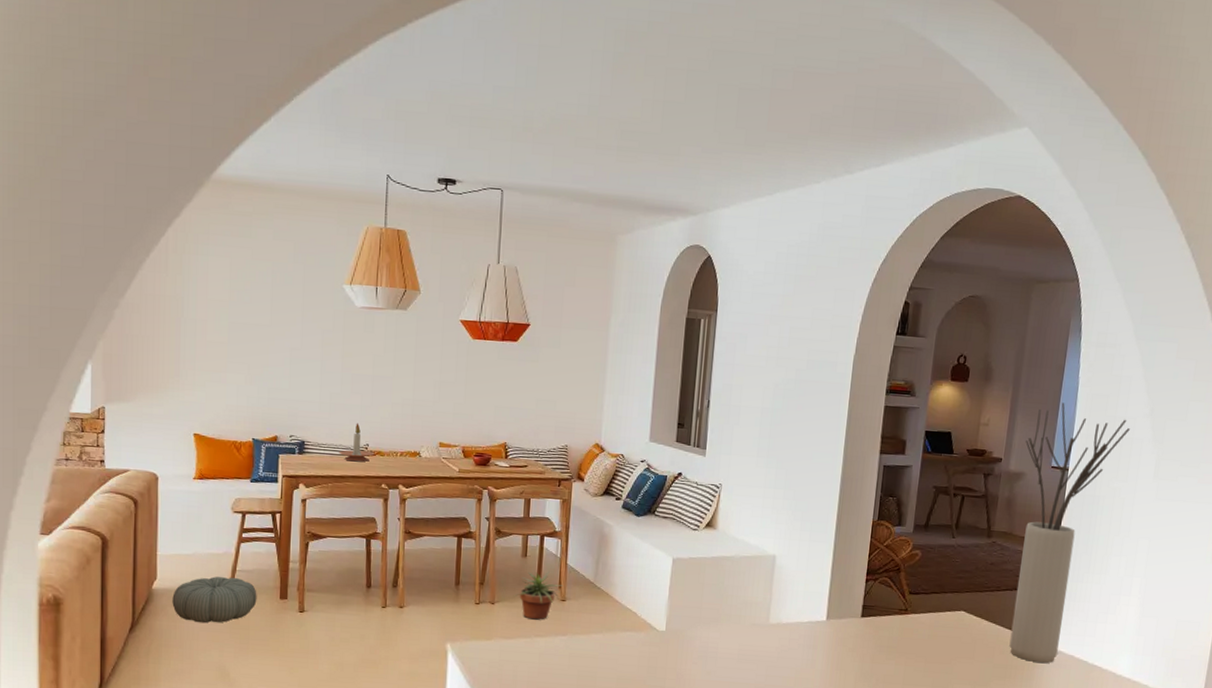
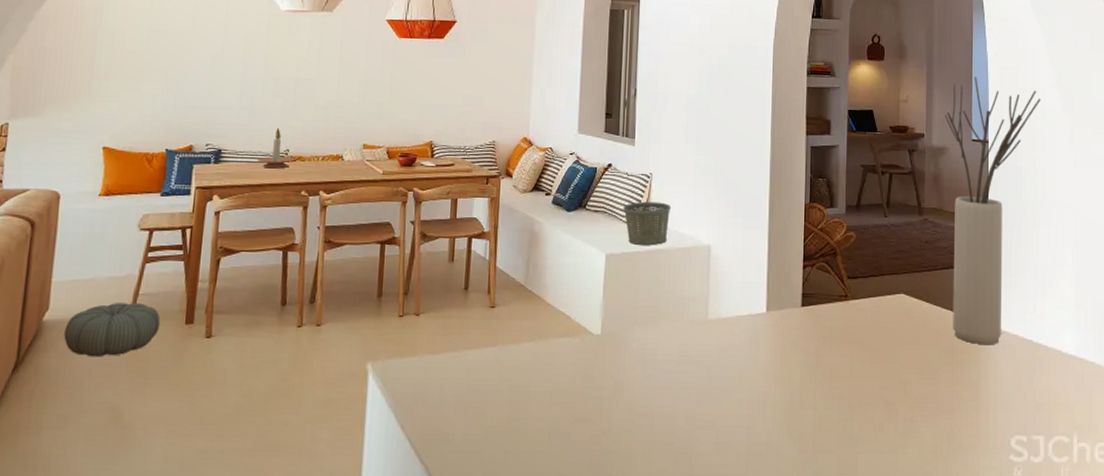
potted plant: present [514,571,563,620] -> none [440,275,492,330]
basket: none [691,510,739,553] -> present [623,201,672,246]

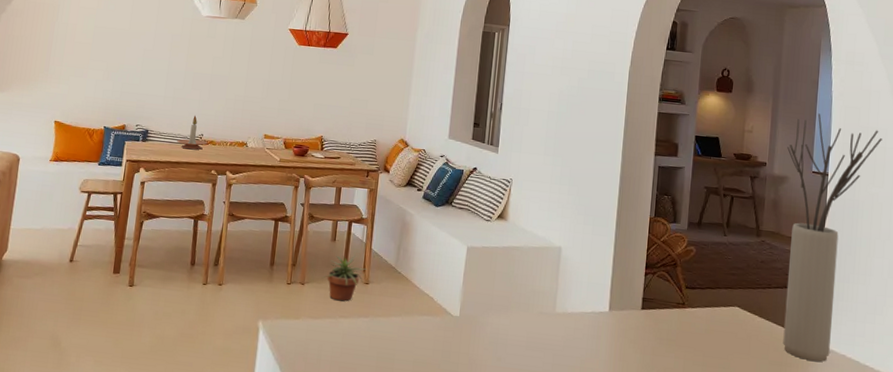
pouf: present [64,303,160,357] -> none [18,250,94,294]
potted plant: none [440,275,492,330] -> present [322,255,367,302]
basket: present [623,201,672,246] -> none [485,203,528,243]

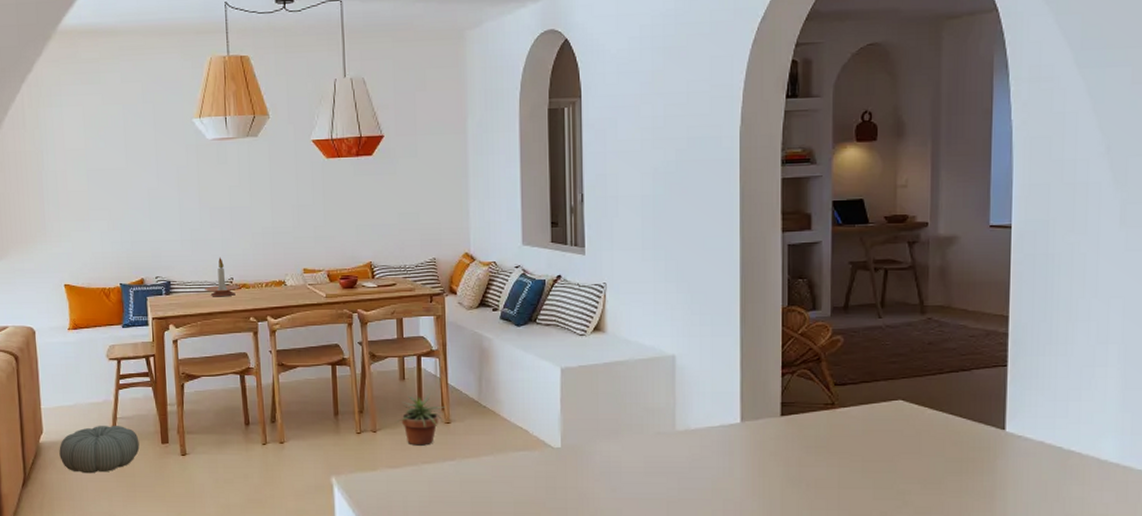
pouf: none [18,250,94,294] -> present [59,426,140,474]
vase: present [783,113,882,362] -> none [955,151,1083,452]

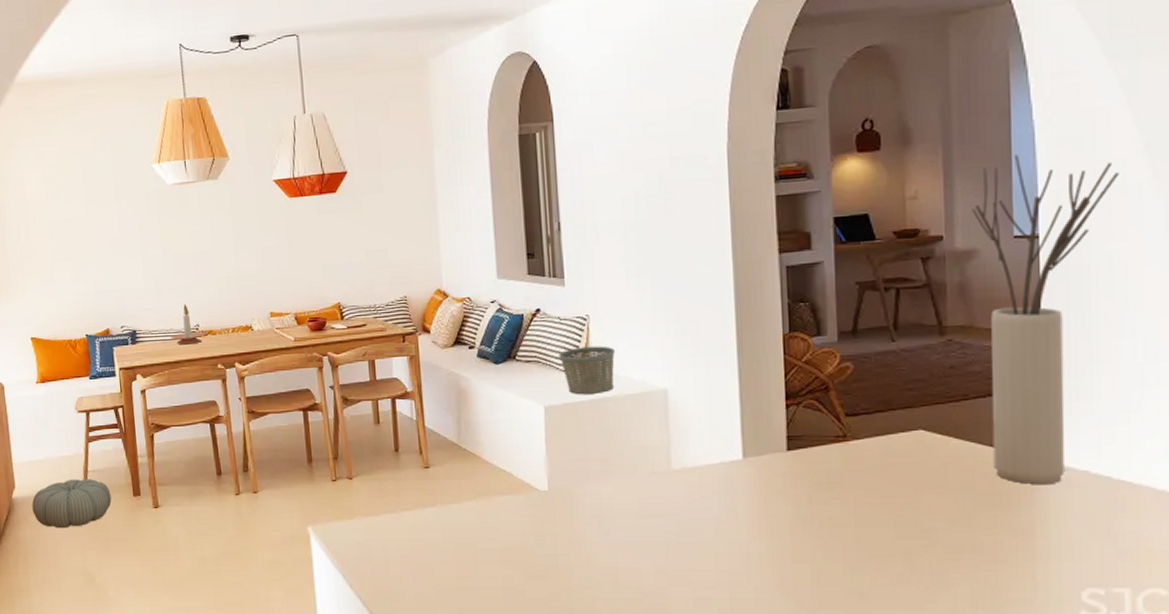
potted plant: present [396,392,446,446] -> none [372,436,424,492]
basket: none [577,312,630,358] -> present [559,346,616,395]
vase: none [955,151,1083,452] -> present [972,154,1119,484]

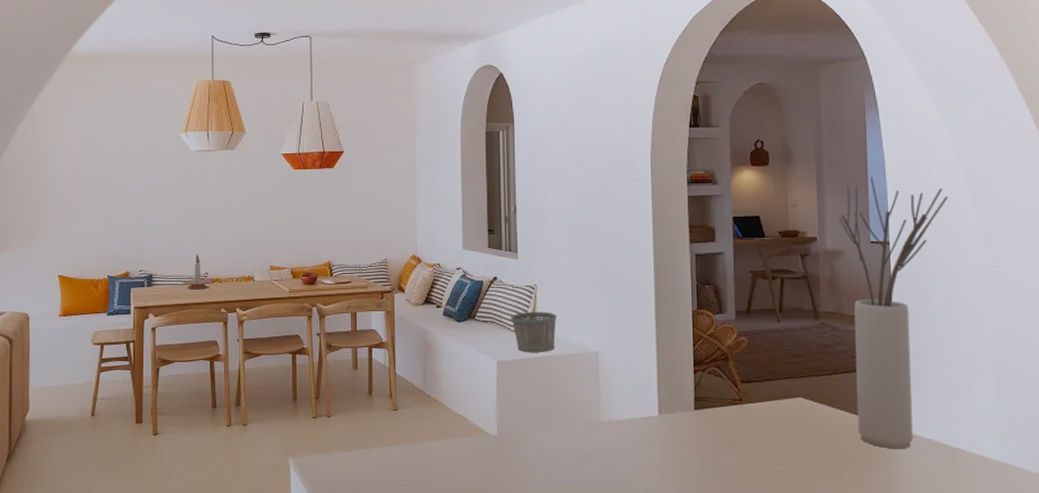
pouf: present [32,479,112,529] -> none [43,405,116,451]

